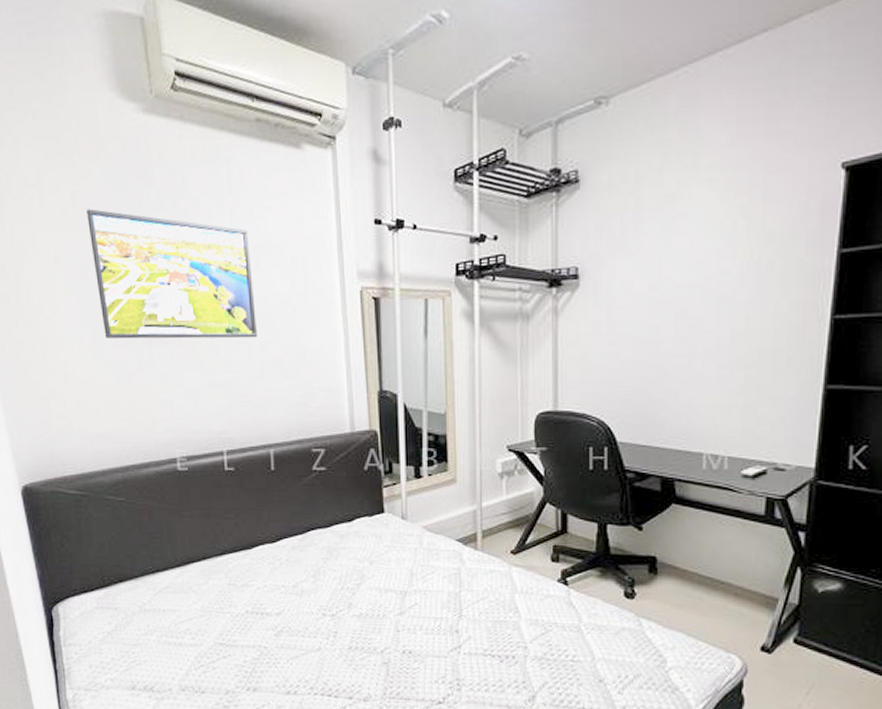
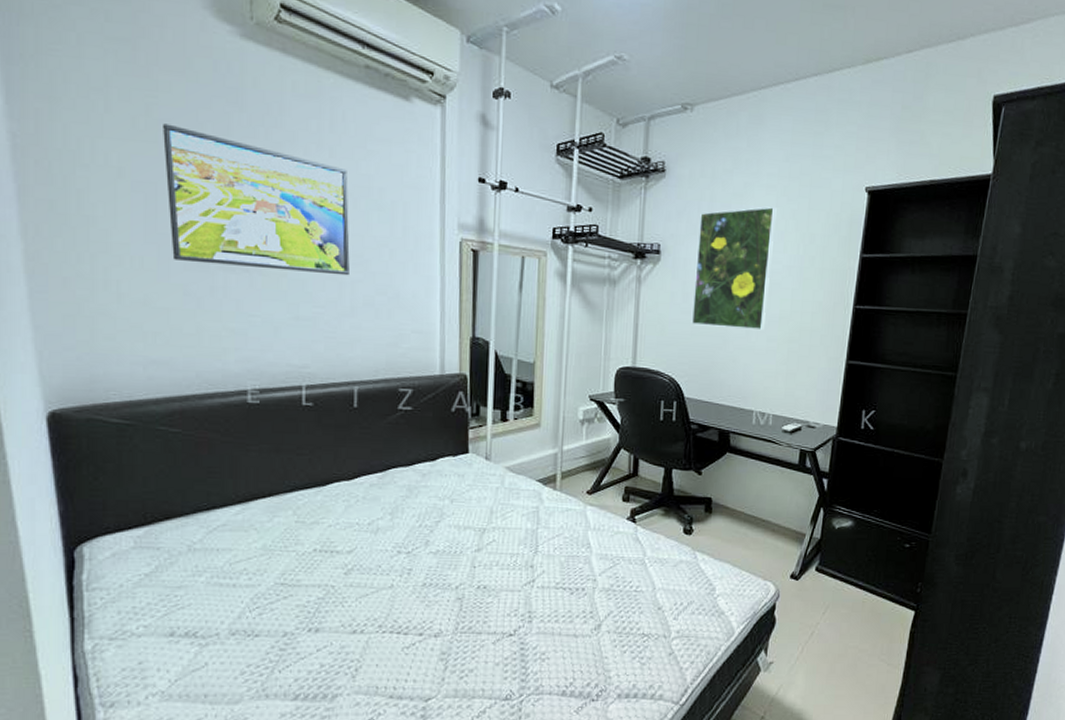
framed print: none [620,205,721,358] -> present [691,207,777,331]

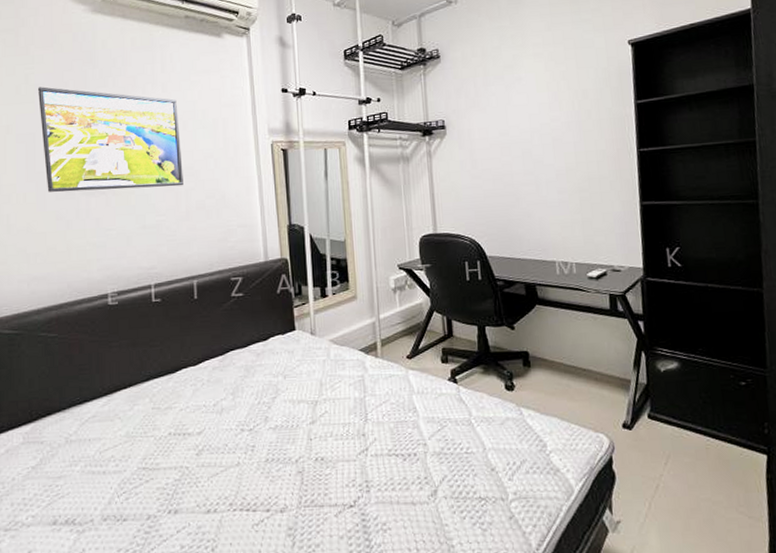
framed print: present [691,207,777,331] -> none [477,72,554,188]

